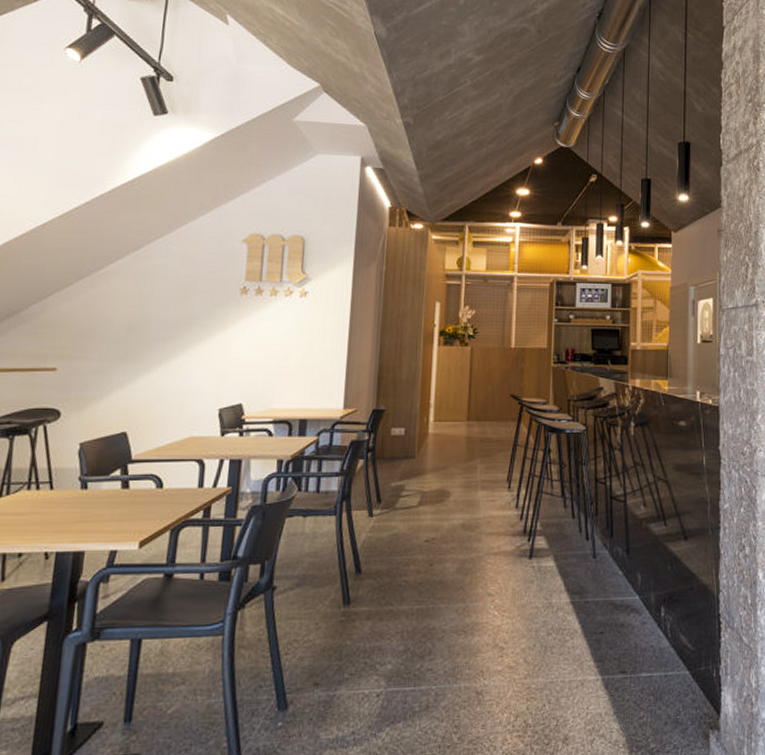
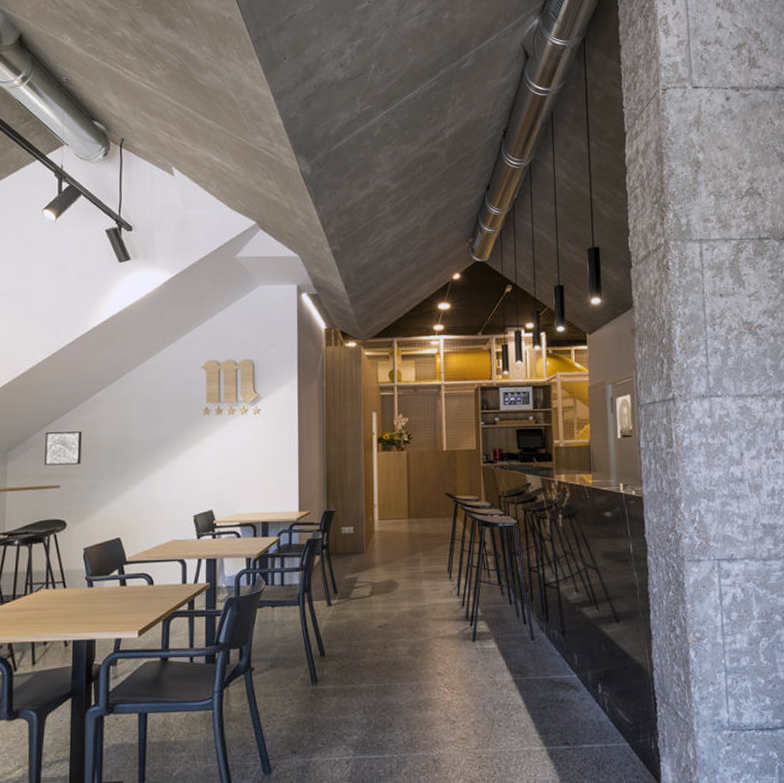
wall art: none [40,305,90,345] -> present [45,431,82,466]

